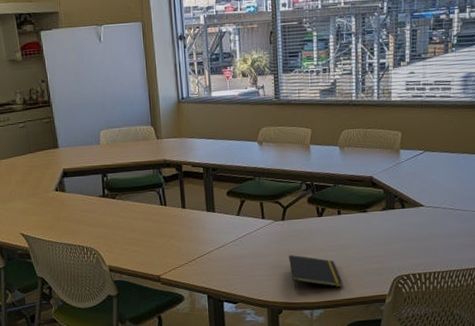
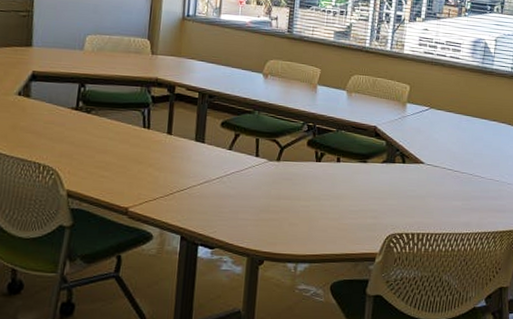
notepad: present [288,254,343,290] -> none [278,199,334,241]

